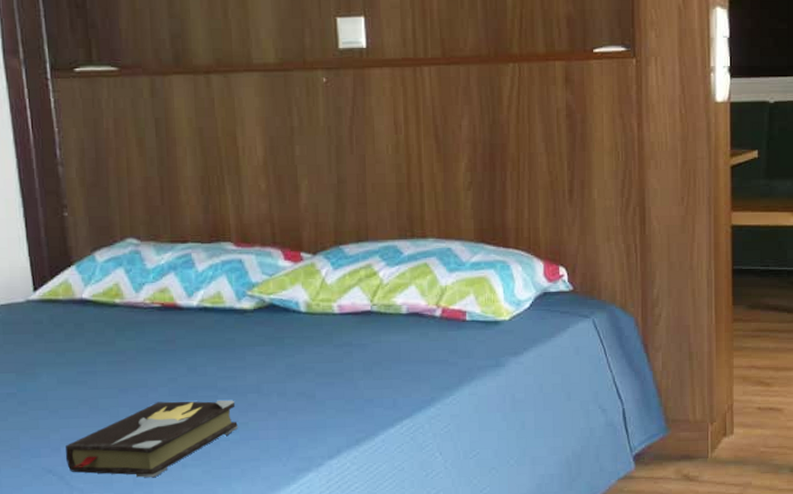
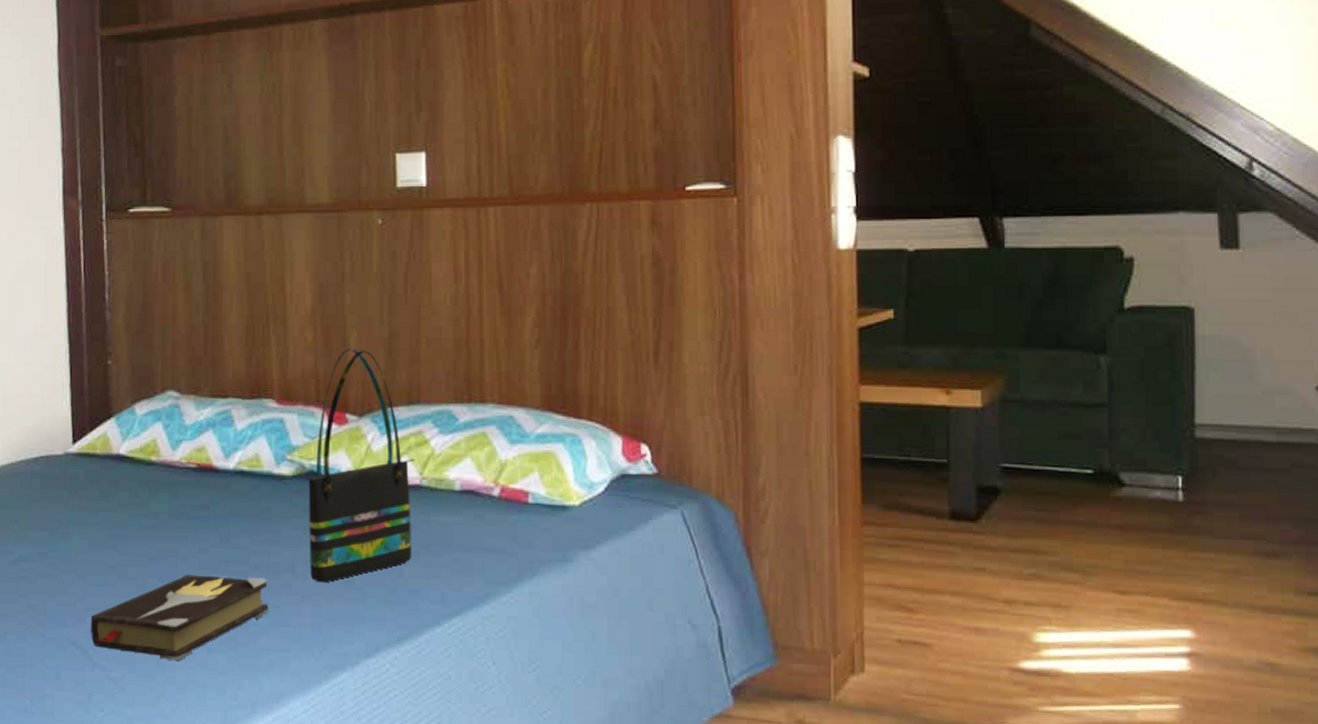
tote bag: none [261,195,367,400] -> present [300,349,416,583]

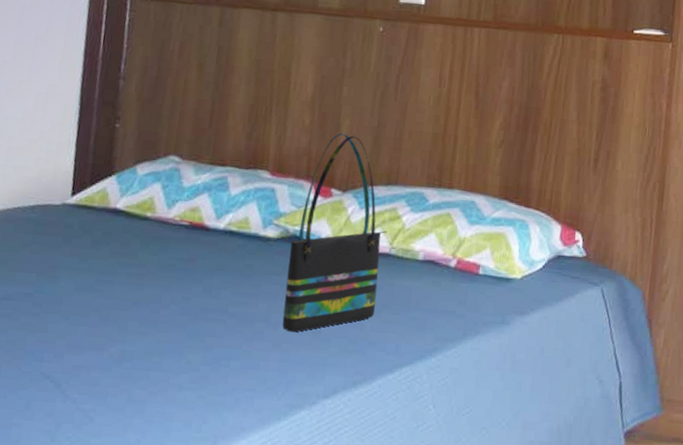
hardback book: present [91,574,269,662] -> none [66,319,242,397]

